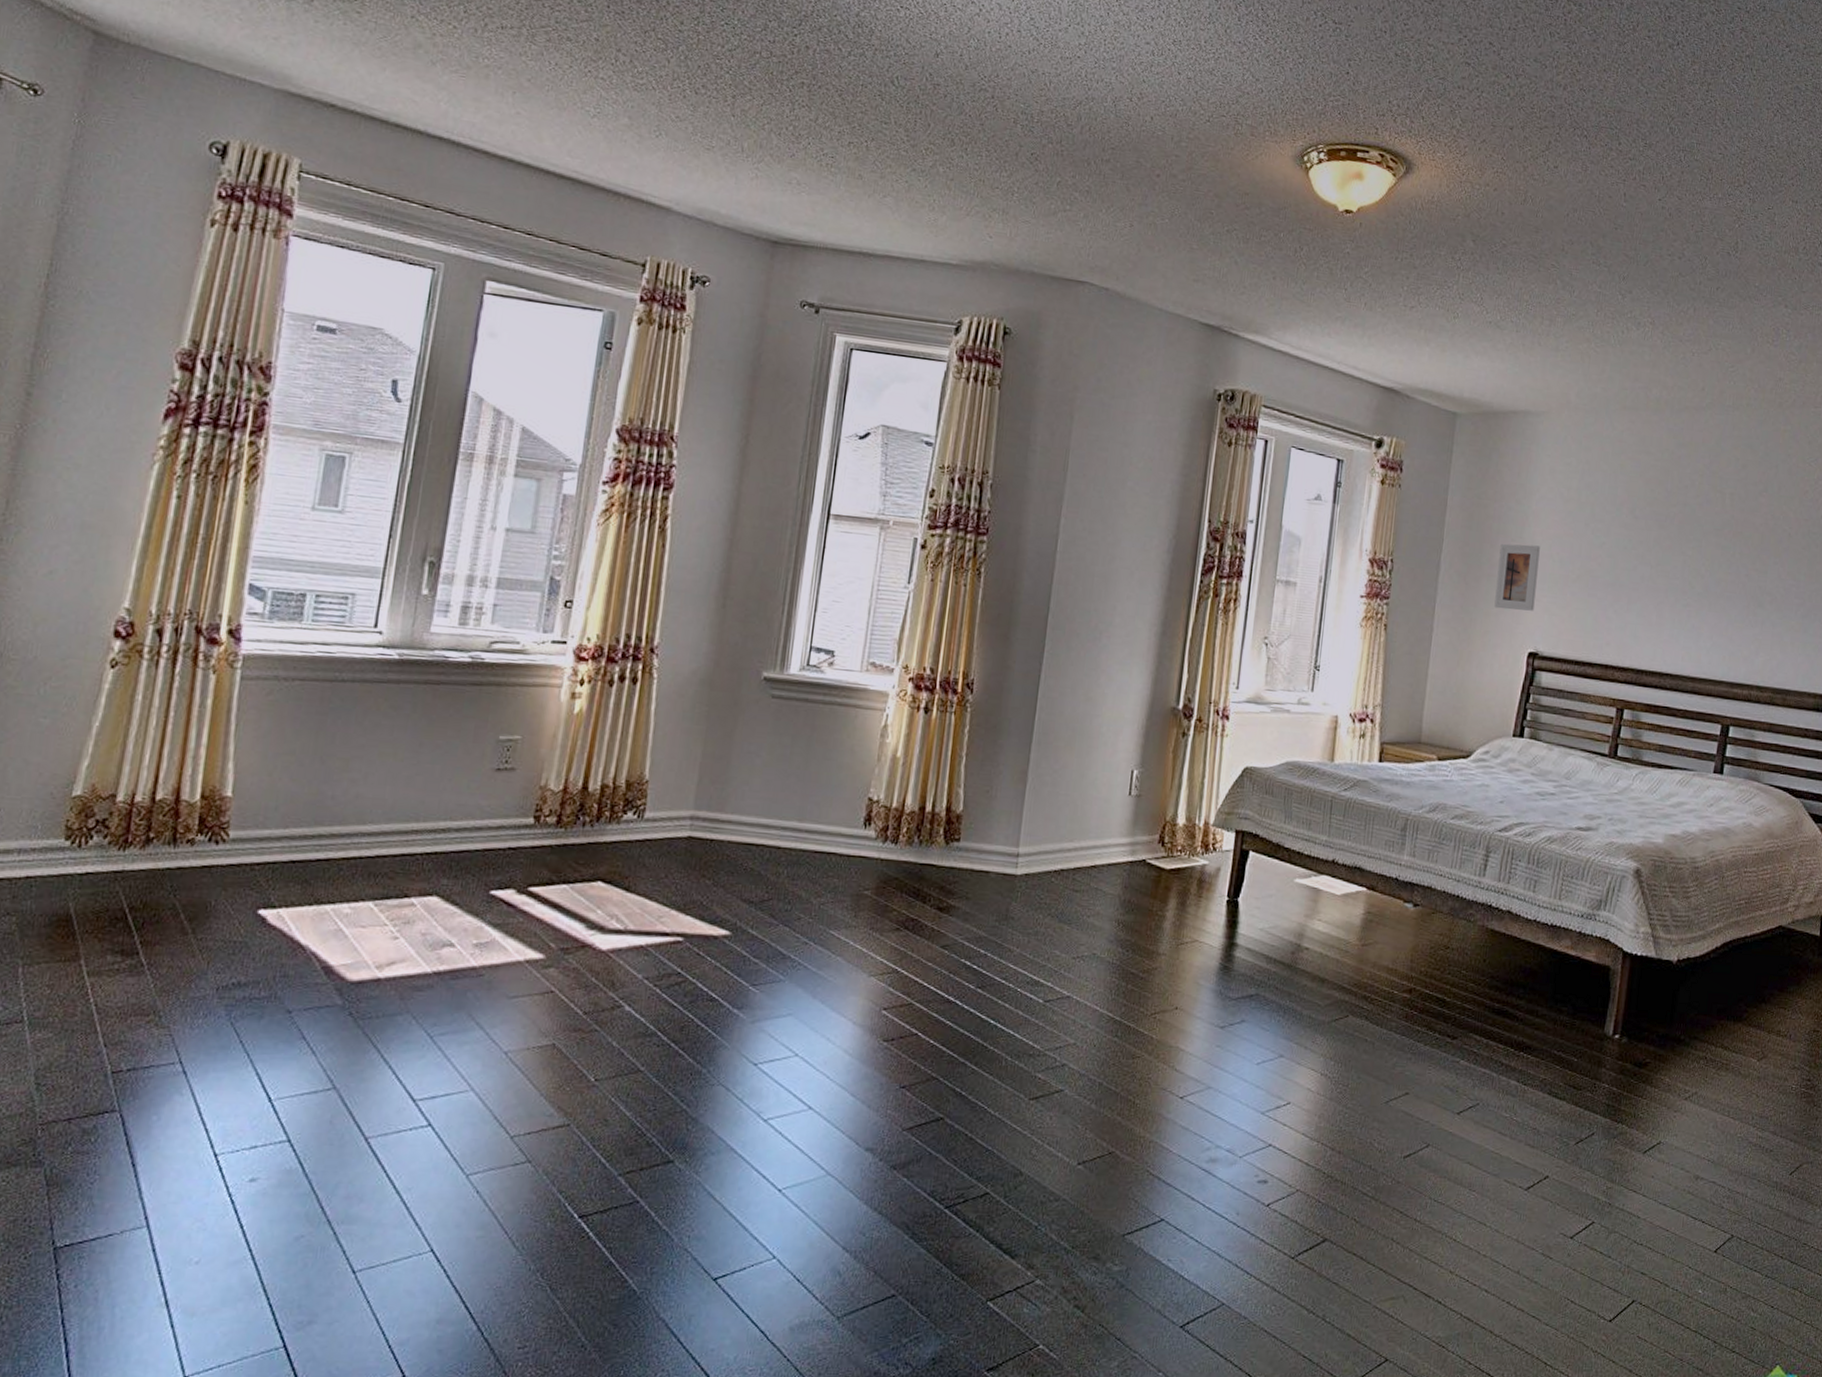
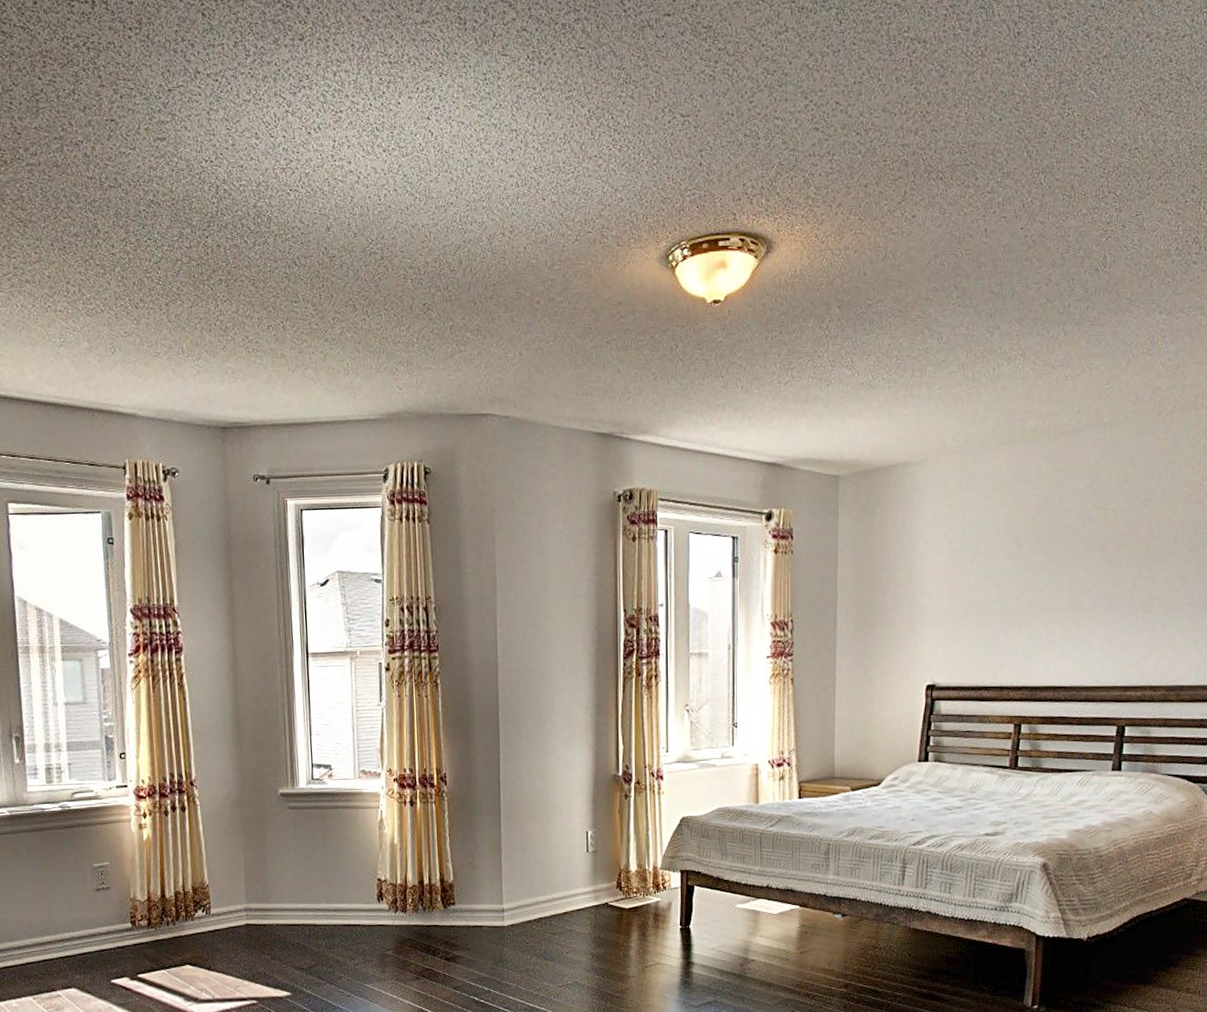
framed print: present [1494,543,1540,611] -> none [891,587,929,650]

